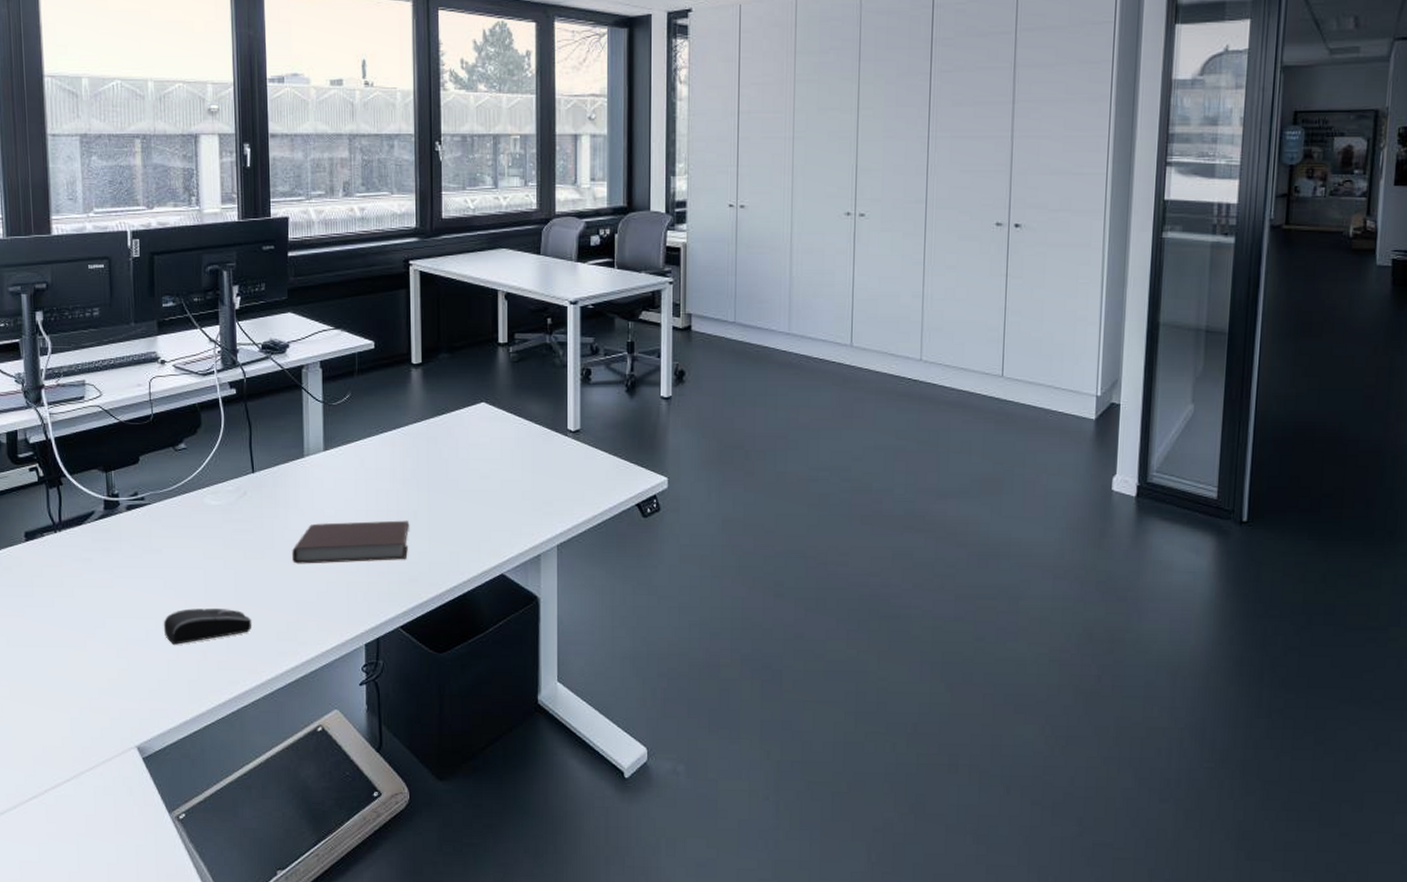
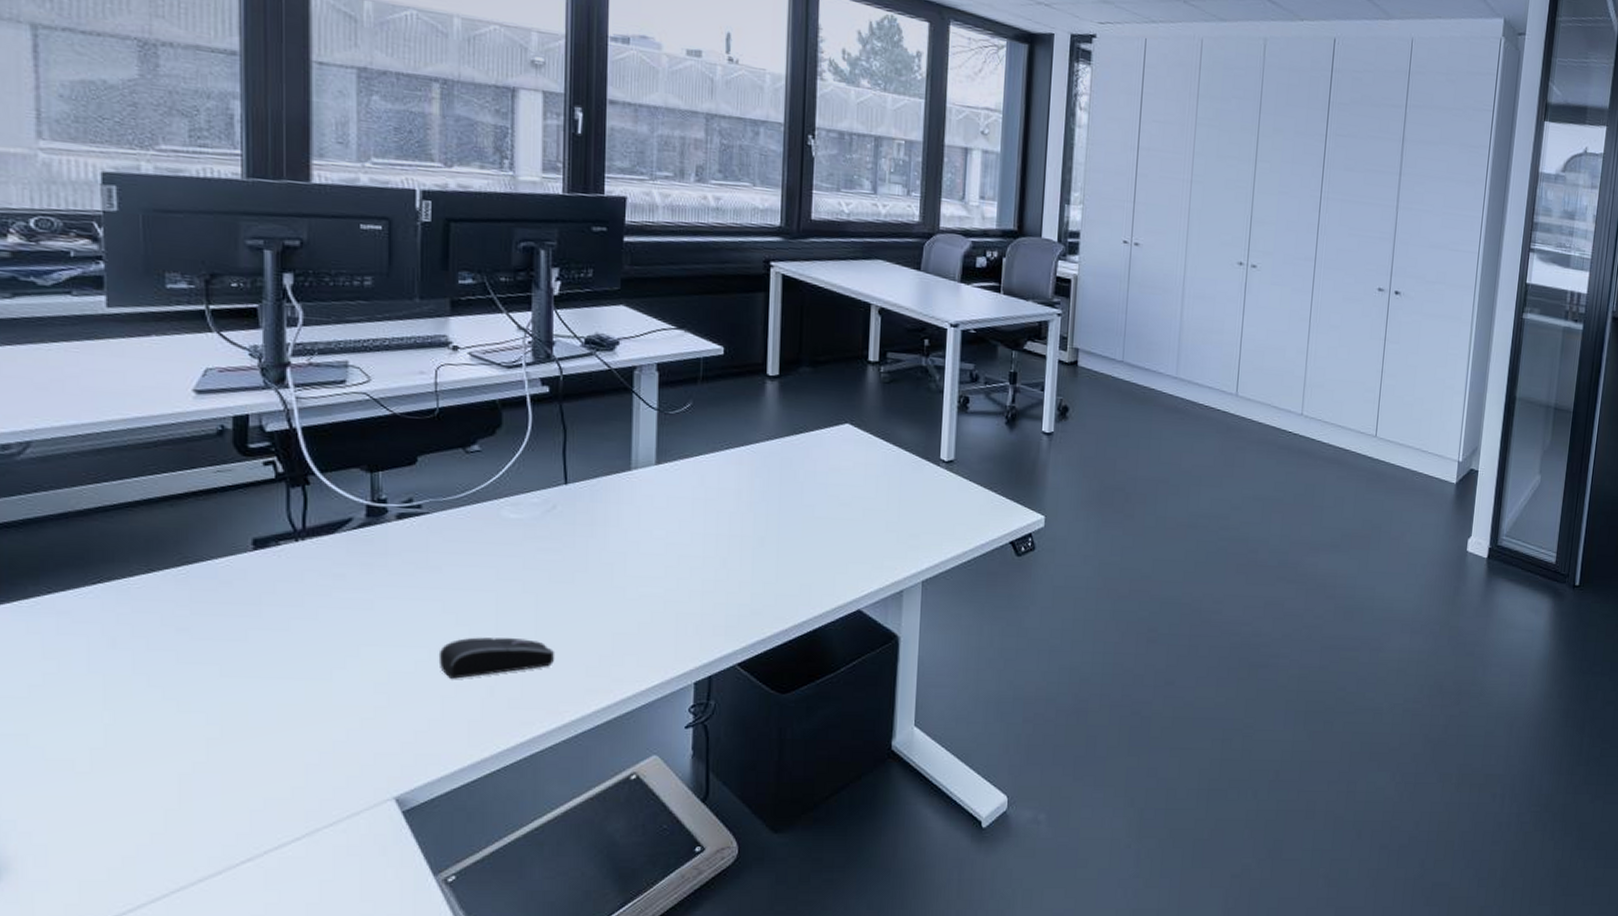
notebook: present [292,520,409,564] -> none [610,545,754,591]

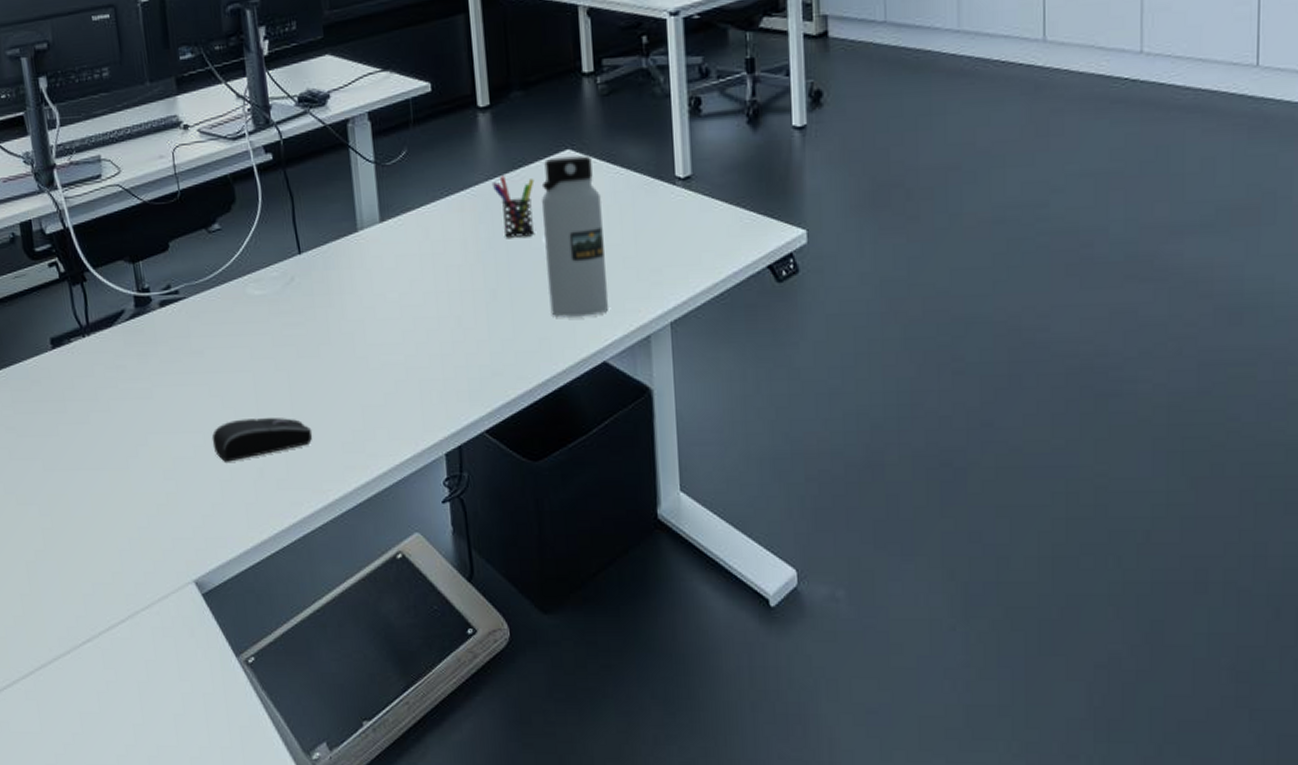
pen holder: none [772,438,813,494] -> present [491,175,535,238]
water bottle: none [814,428,872,569] -> present [541,155,609,318]

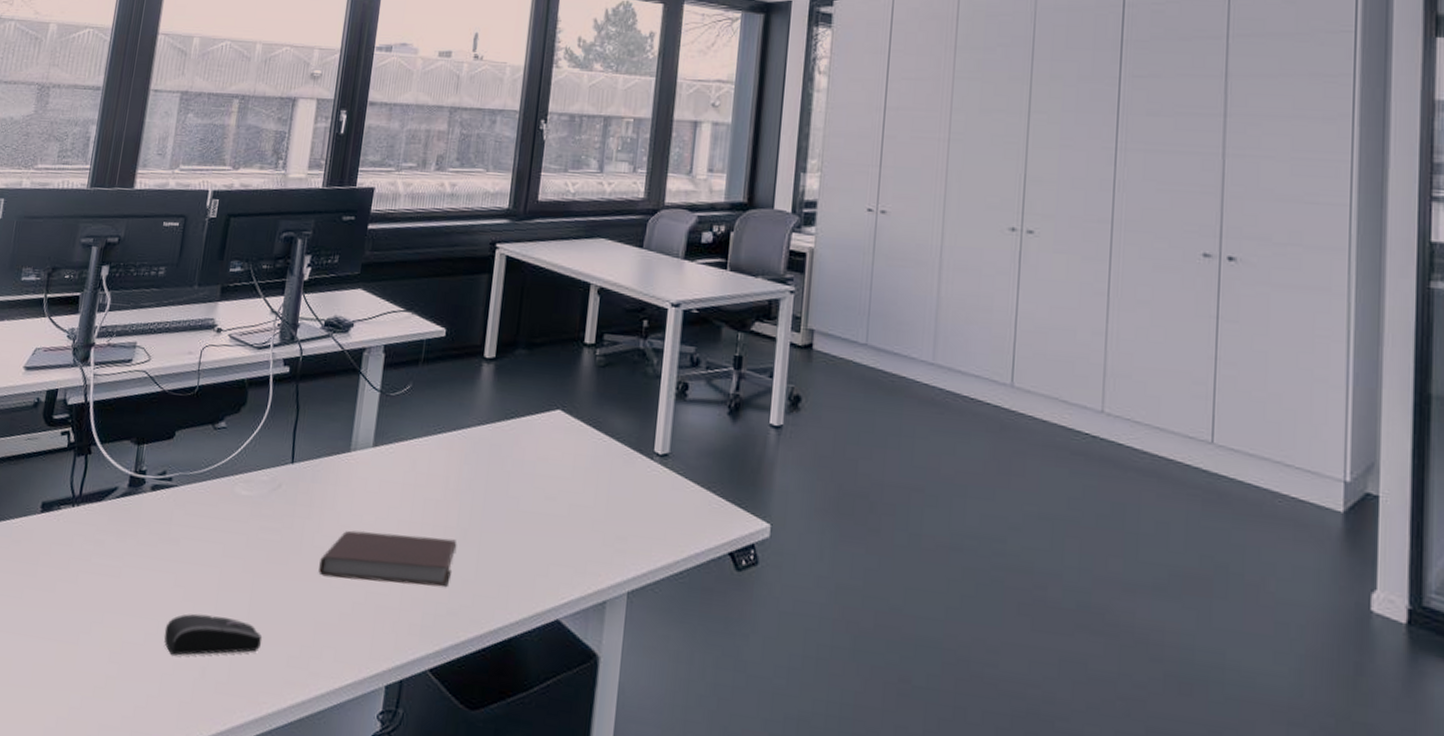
notebook: none [352,301,489,361] -> present [318,530,456,588]
pen holder: present [491,175,535,238] -> none [482,423,523,484]
water bottle: present [541,155,609,318] -> none [514,414,582,572]

